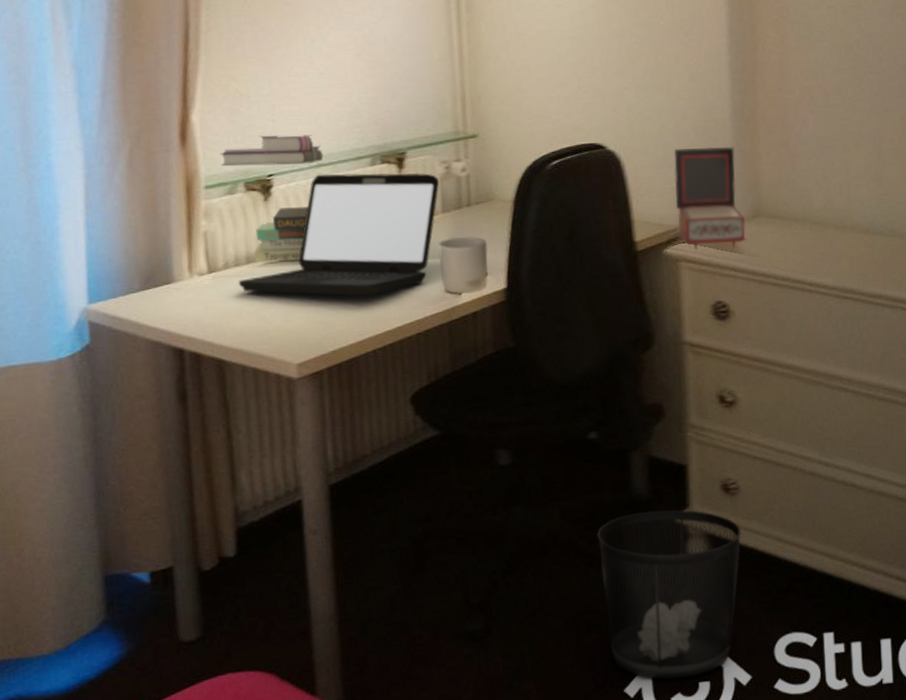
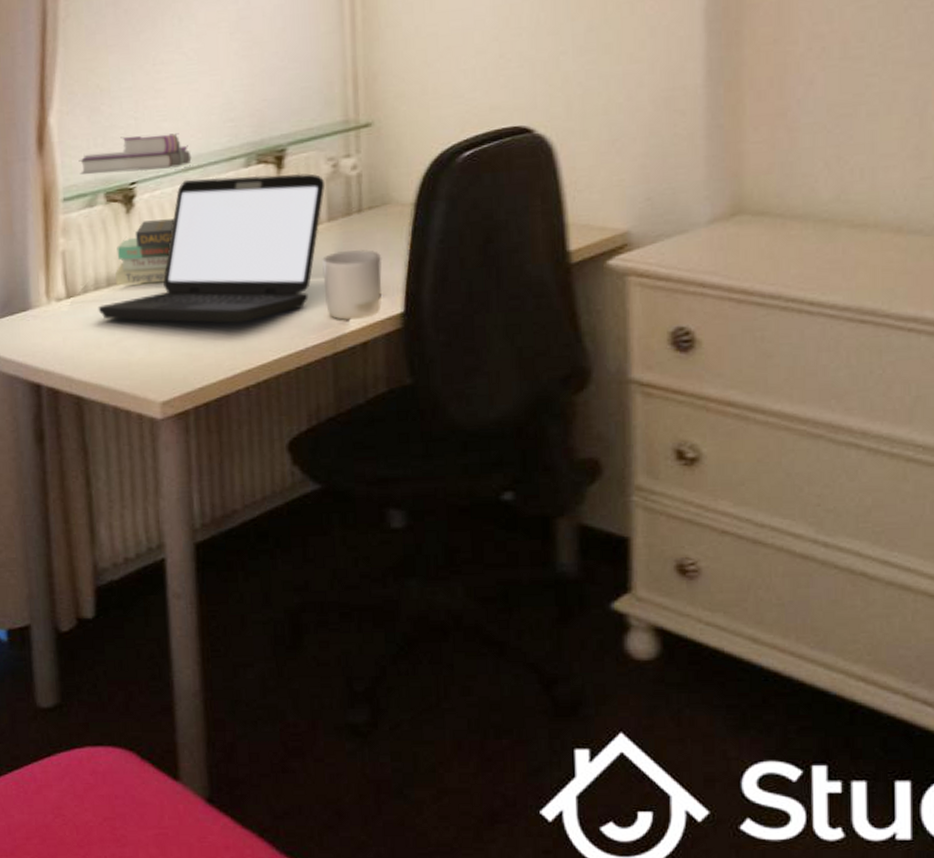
waste bin: present [596,509,741,680] -> none [509,592,701,805]
jewelry box: present [674,146,747,251] -> none [624,121,722,262]

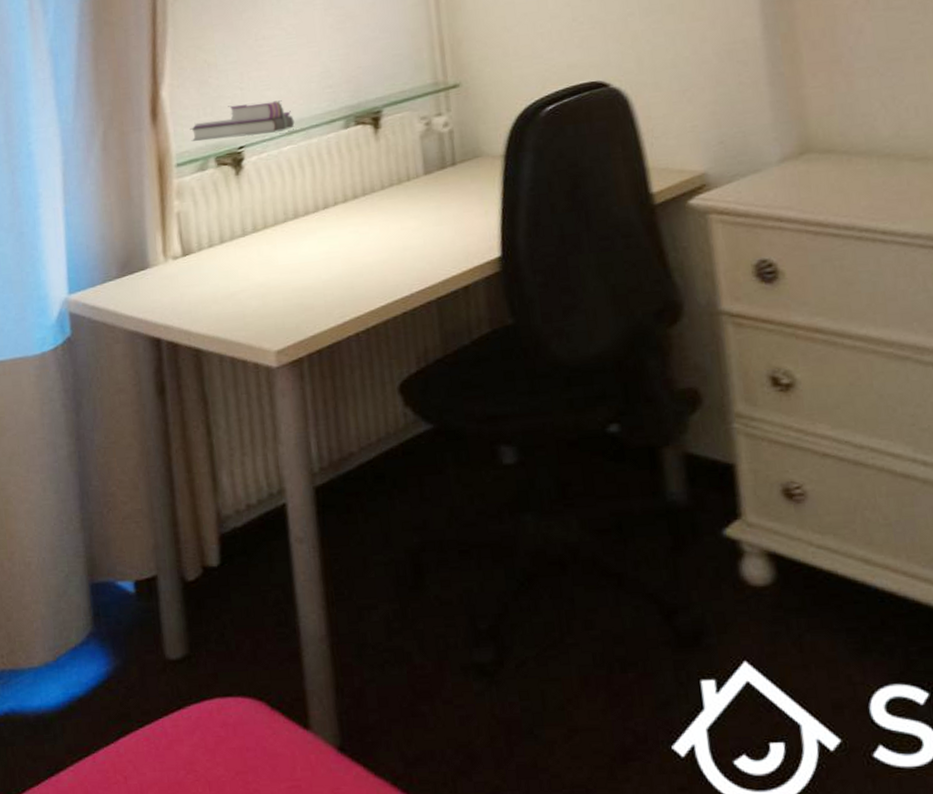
laptop: present [98,173,326,323] -> none [212,131,420,275]
books: present [115,219,175,286] -> none [227,178,281,243]
mug: present [322,249,383,321] -> none [421,199,480,267]

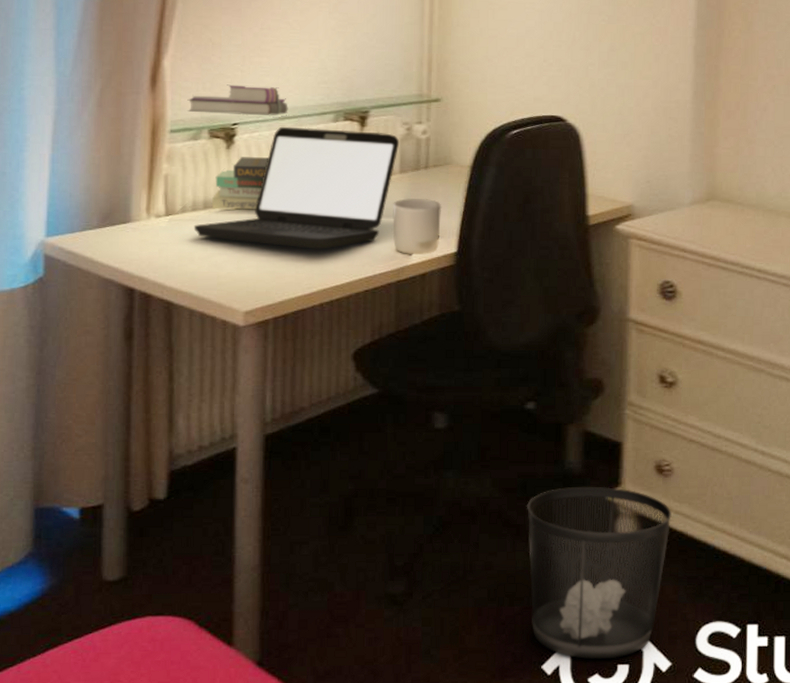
laptop: none [212,131,420,275] -> present [193,126,400,249]
books: none [227,178,281,243] -> present [211,157,269,210]
mug: none [421,199,480,267] -> present [392,198,442,255]
waste bin: none [625,519,814,737] -> present [526,486,672,660]

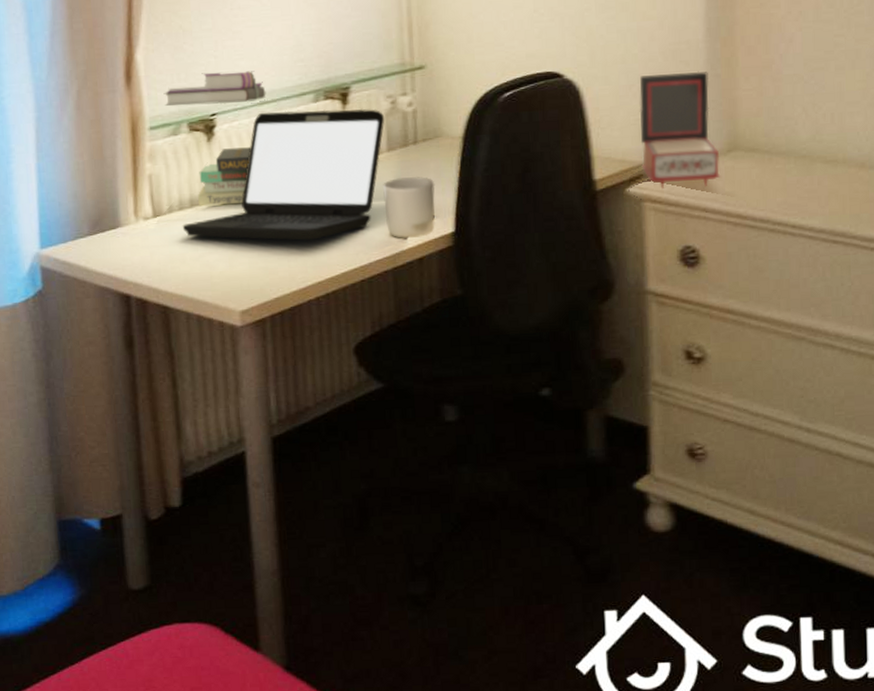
waste bin: present [526,486,672,660] -> none [548,474,708,658]
jewelry box: none [630,127,699,230] -> present [639,71,721,190]

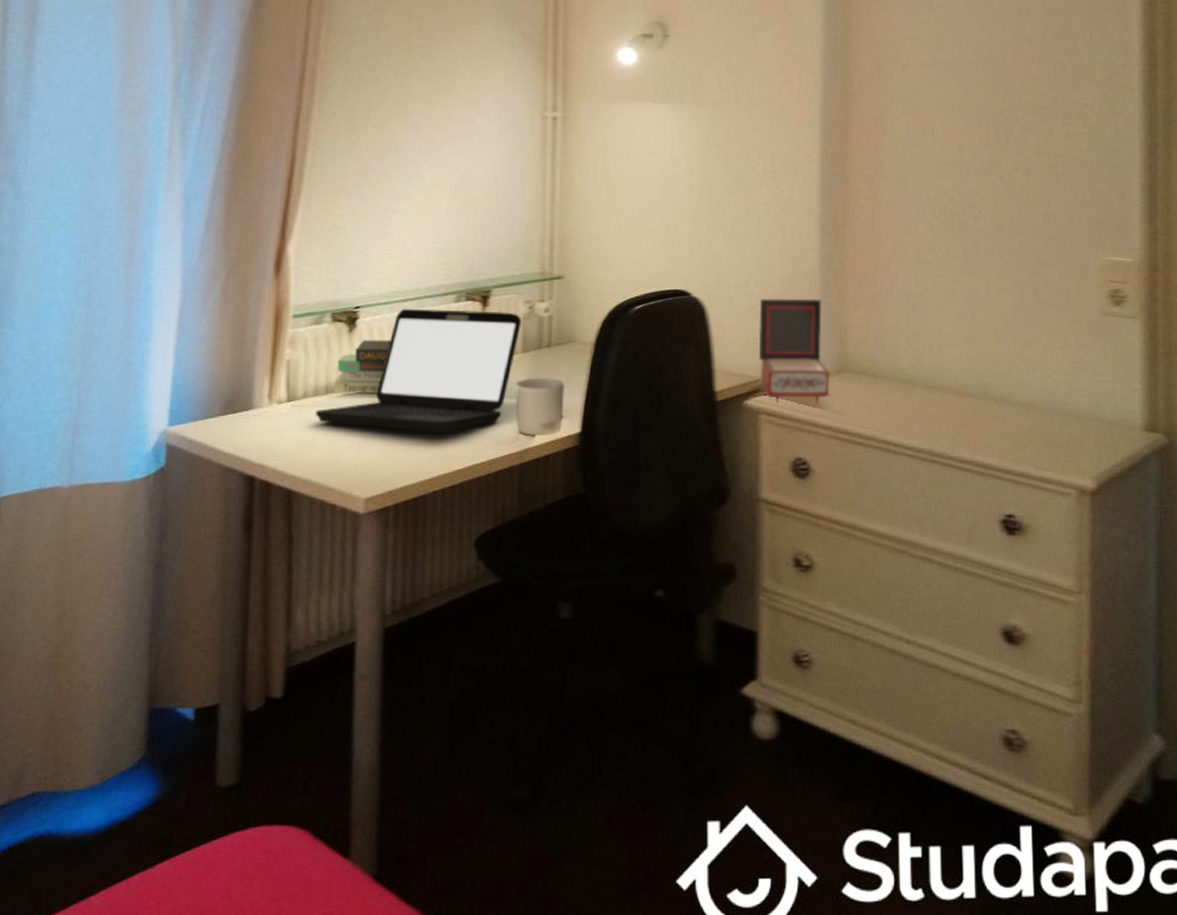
hardback book: present [163,71,266,106] -> none [310,268,411,299]

